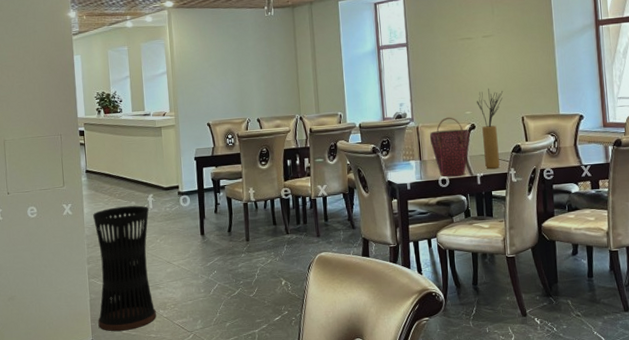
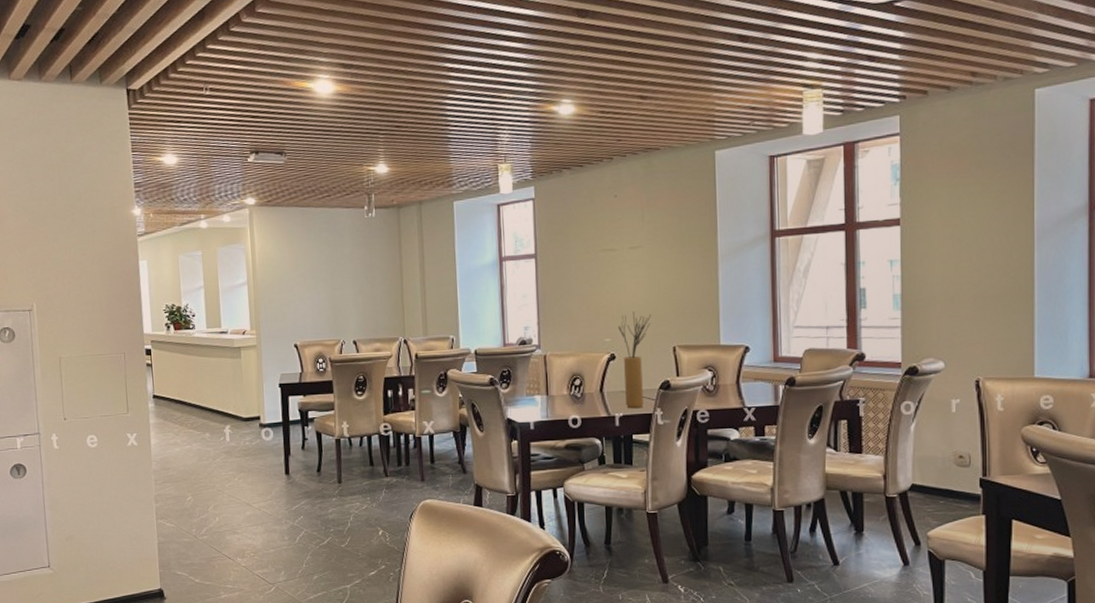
umbrella stand: present [93,205,156,331] -> none [161,437,233,579]
handbag: present [429,117,470,177] -> none [559,344,609,416]

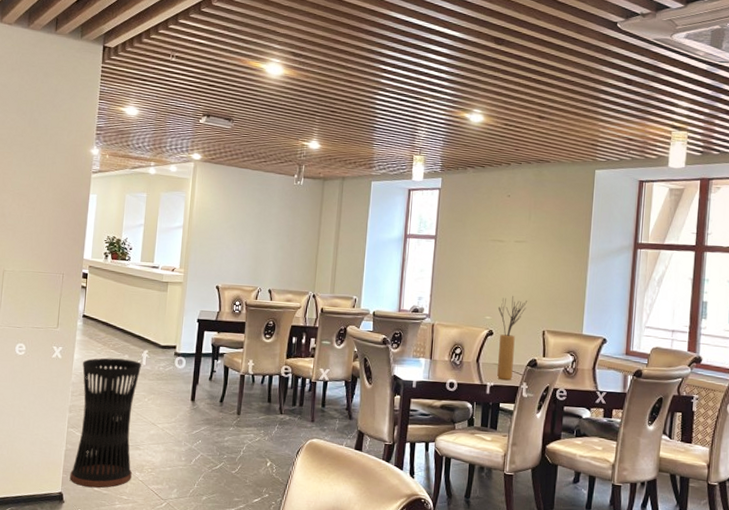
umbrella stand: none [161,437,233,579] -> present [70,357,142,488]

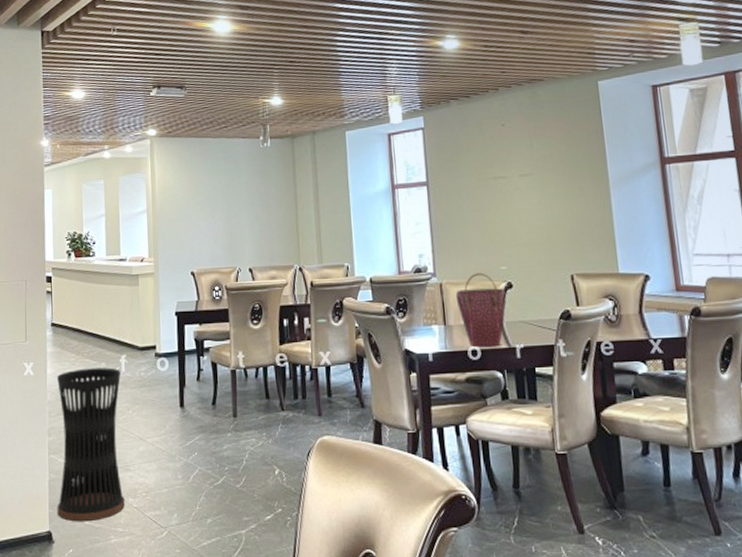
handbag: none [444,319,486,382] -> present [455,272,507,348]
vase: present [497,296,528,381] -> none [514,239,547,340]

